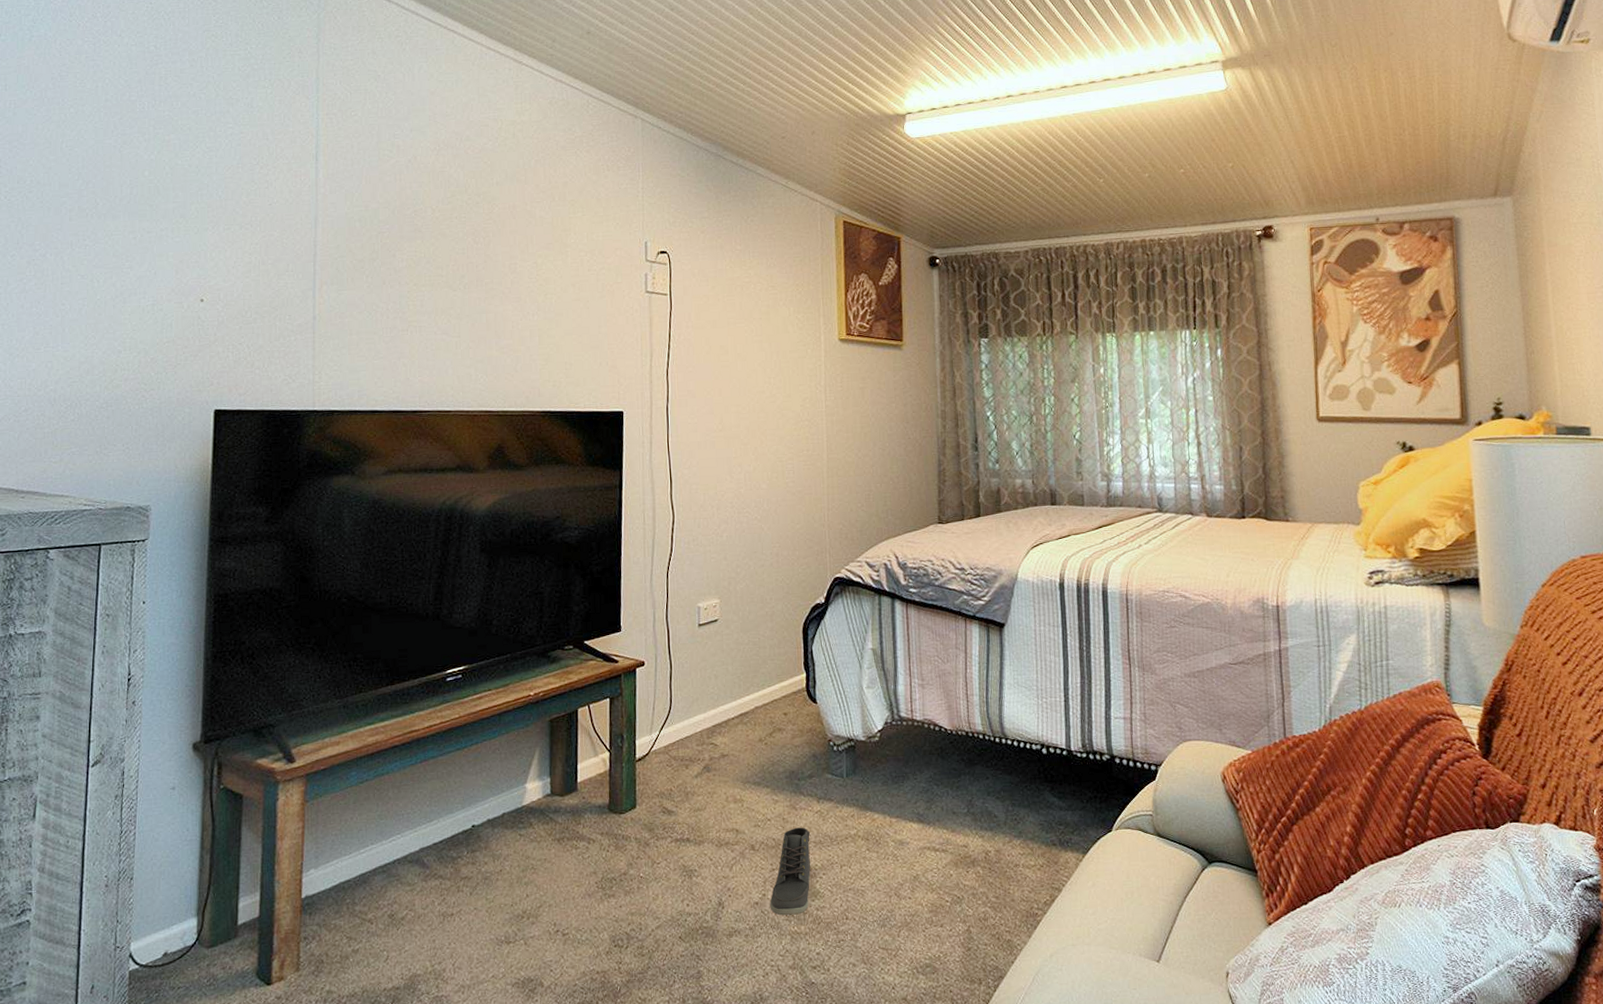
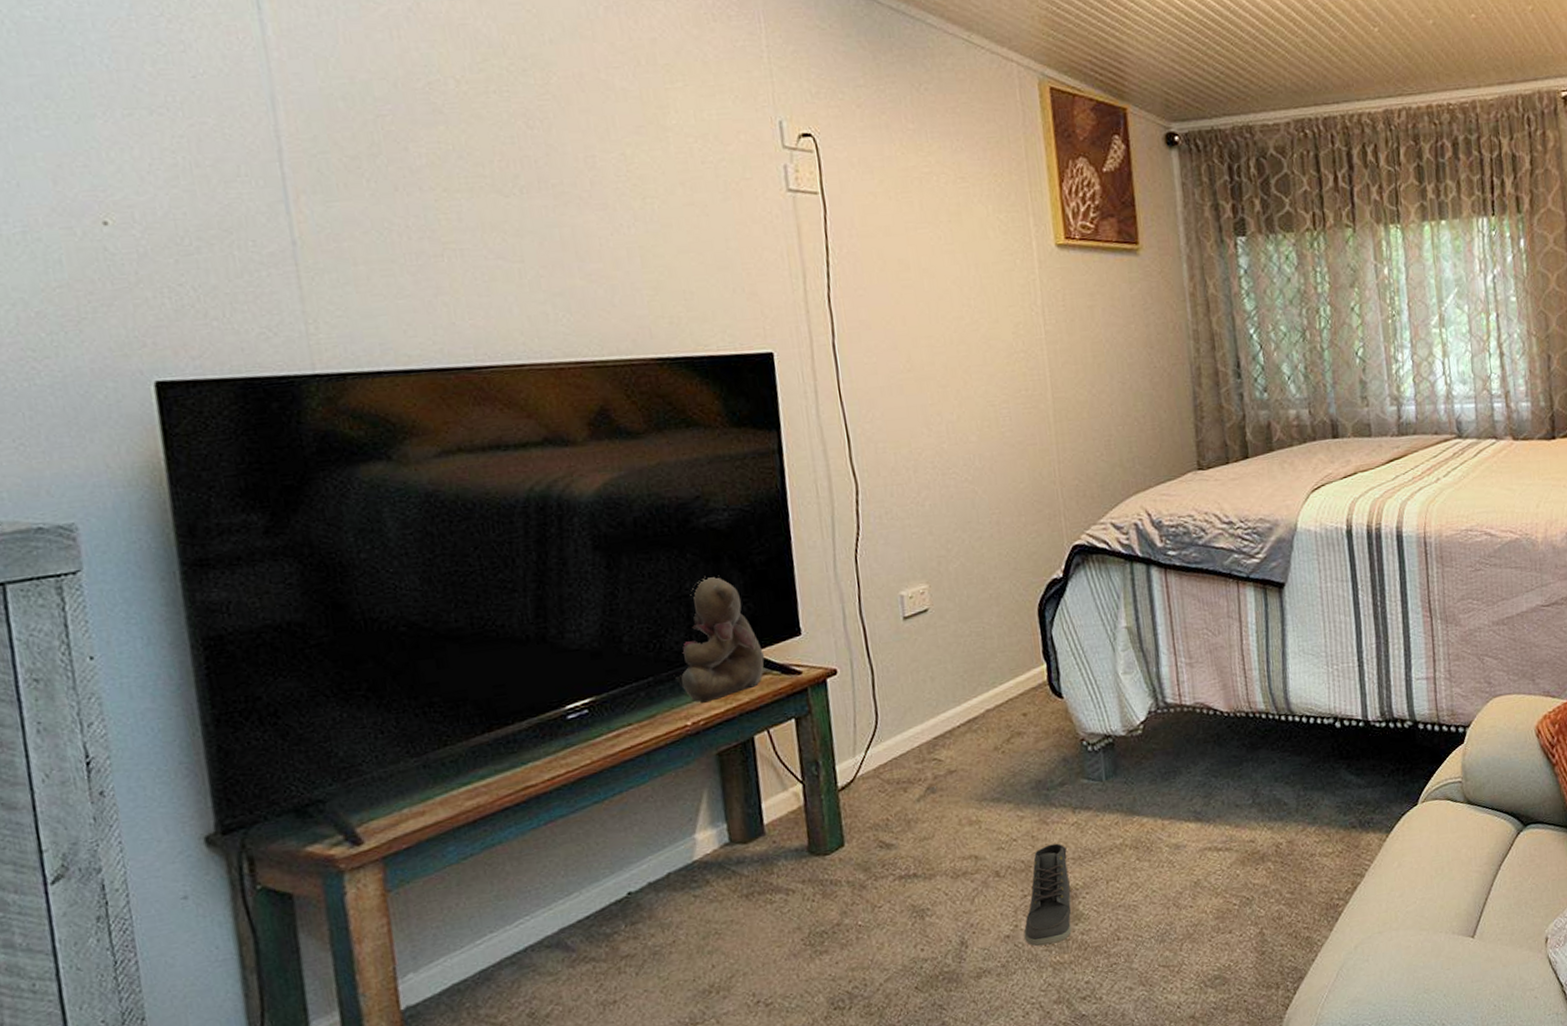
teddy bear: none [526,578,592,677] -> present [675,575,764,702]

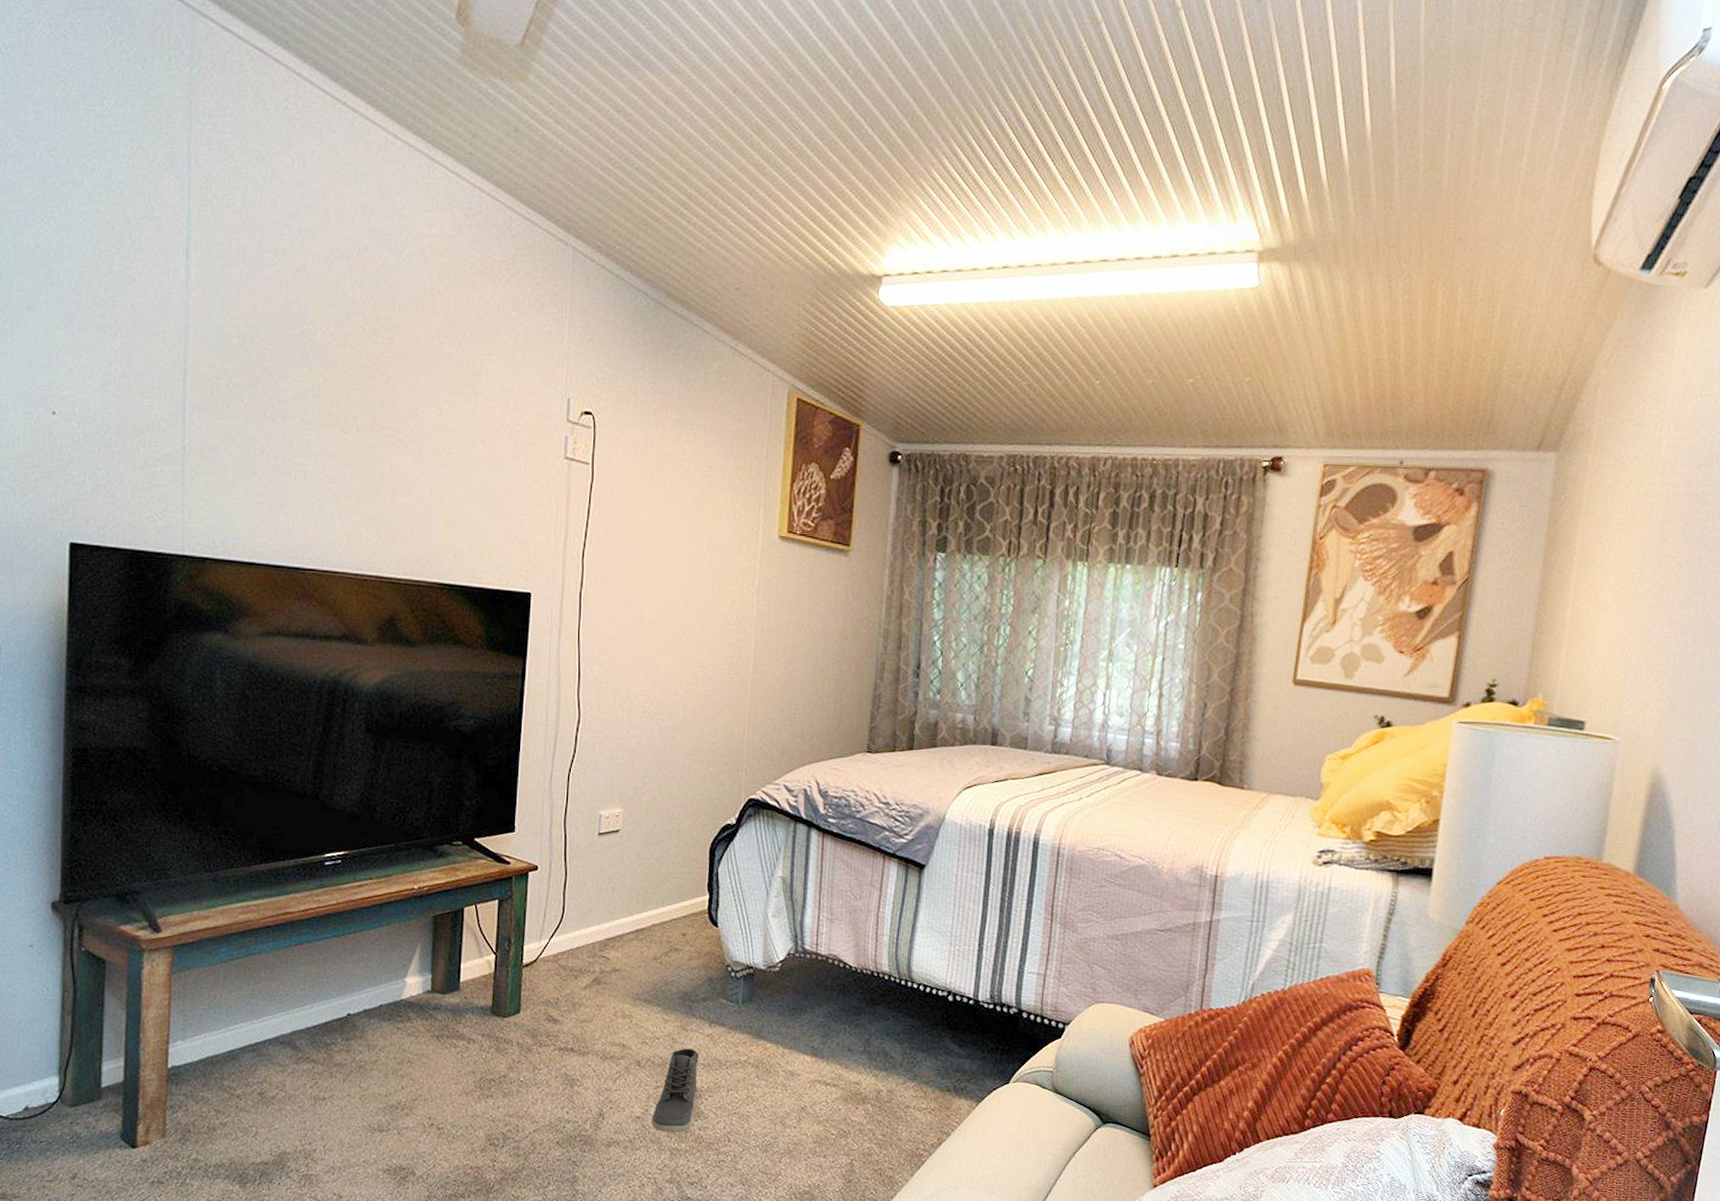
teddy bear: present [675,575,764,702] -> none [411,769,483,872]

